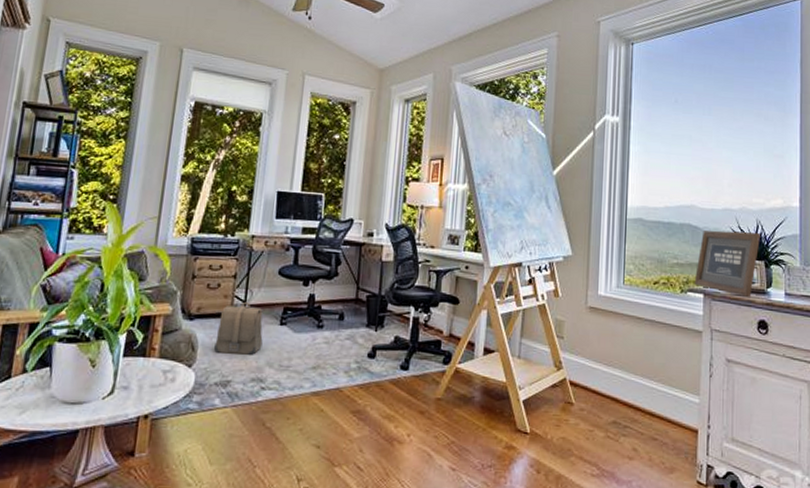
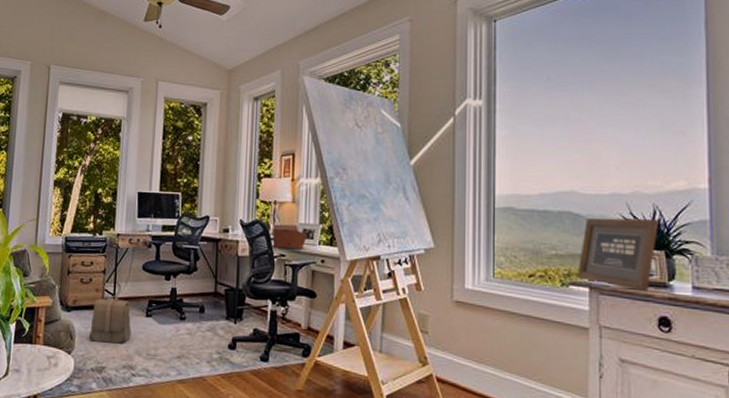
sewing box: none [417,229,453,256] -> present [272,224,308,250]

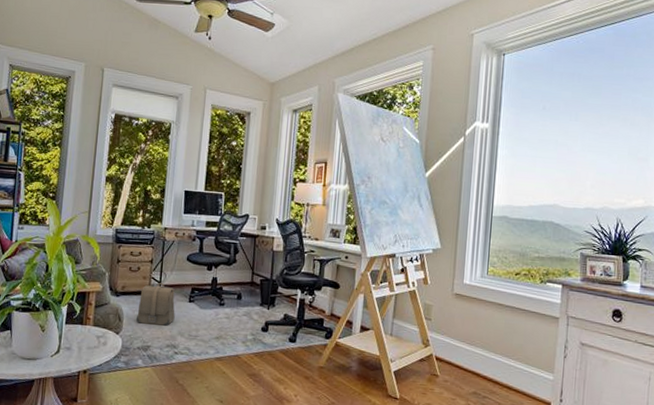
sewing box: present [272,224,308,250] -> none [304,223,335,247]
picture frame: present [577,217,660,292] -> none [553,227,621,290]

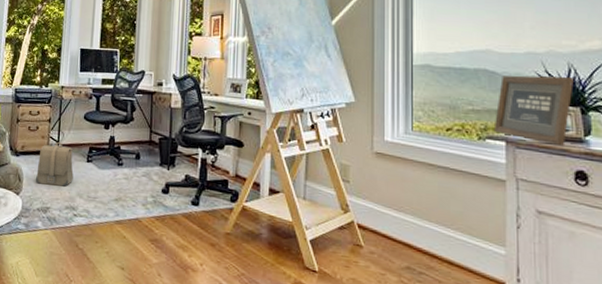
picture frame: none [553,227,621,290] -> present [493,75,575,147]

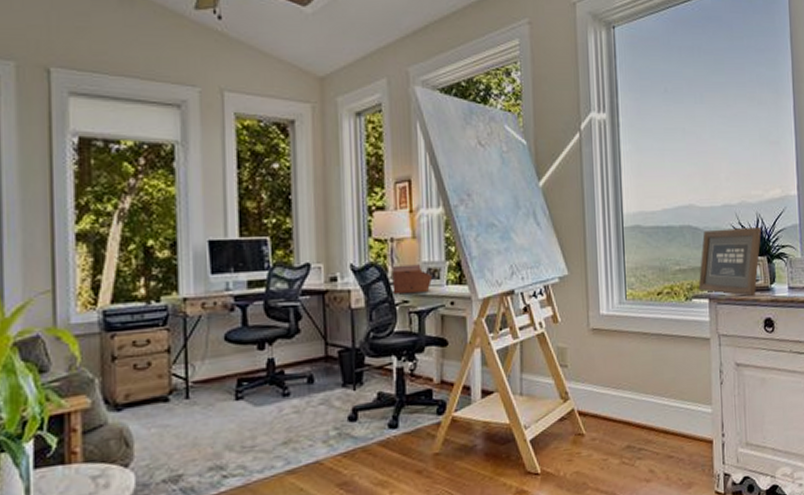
backpack: present [35,142,74,187] -> none [153,379,216,445]
sewing box: none [203,78,235,103] -> present [391,264,433,295]

